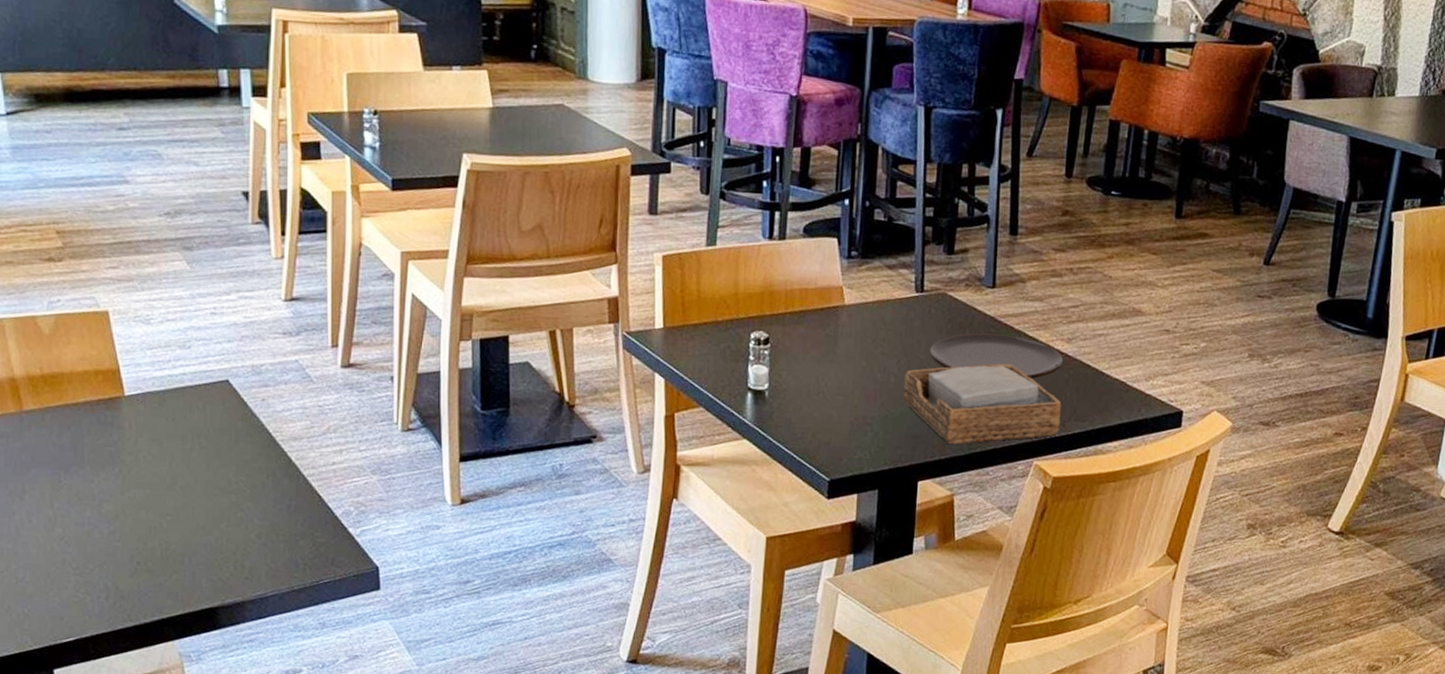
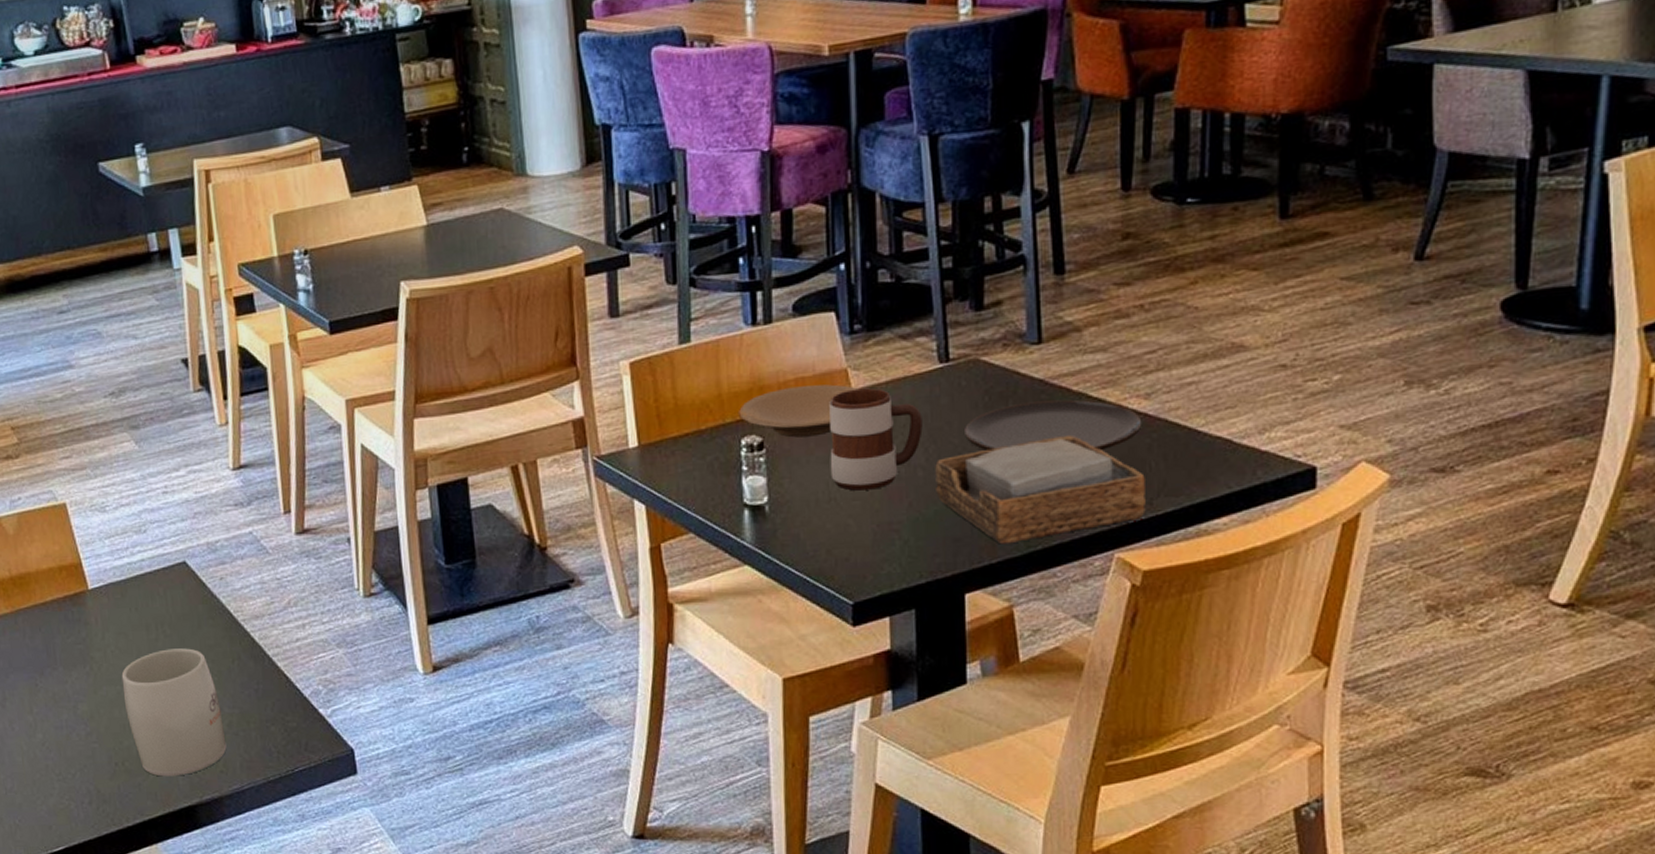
mug: none [152,459,254,579] -> present [121,648,227,777]
saucer: none [750,295,850,339] -> present [737,384,859,438]
mug: none [821,304,898,389] -> present [829,388,923,491]

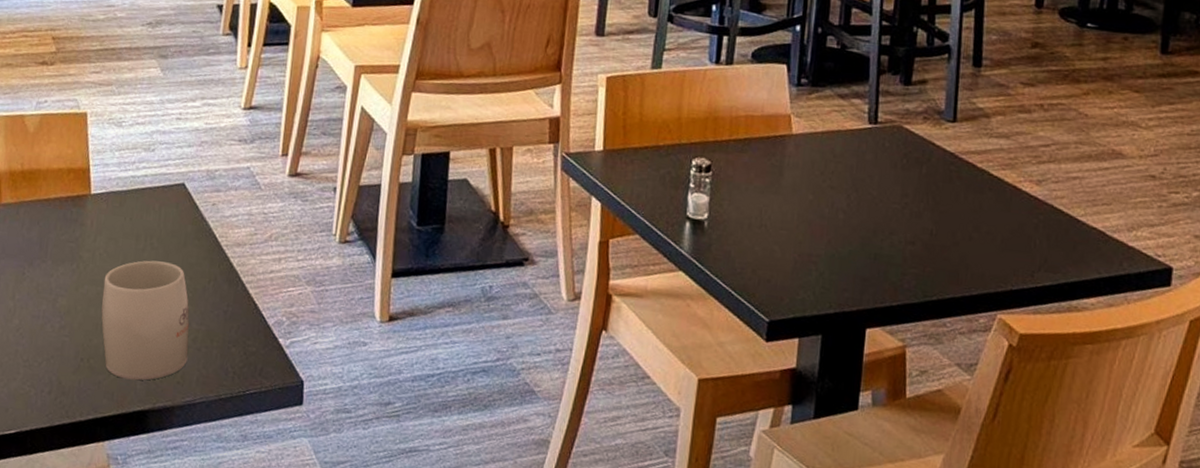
saucer: present [737,384,859,438] -> none [692,122,798,168]
mug: present [829,388,923,491] -> none [764,133,849,224]
napkin holder: present [935,436,1147,545] -> none [852,204,1030,291]
plate: present [965,399,1142,451] -> none [883,170,1032,222]

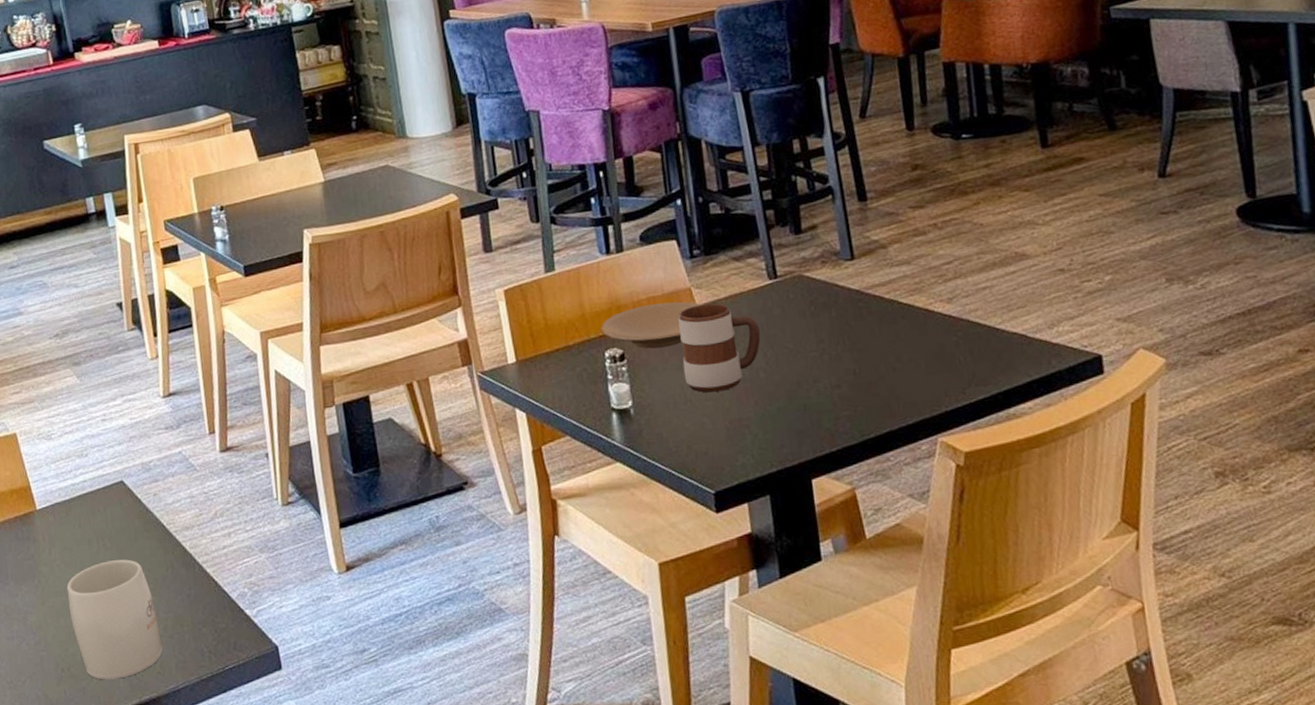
saucer: none [692,122,798,168] -> present [600,301,702,349]
mug: none [764,133,849,224] -> present [678,303,761,393]

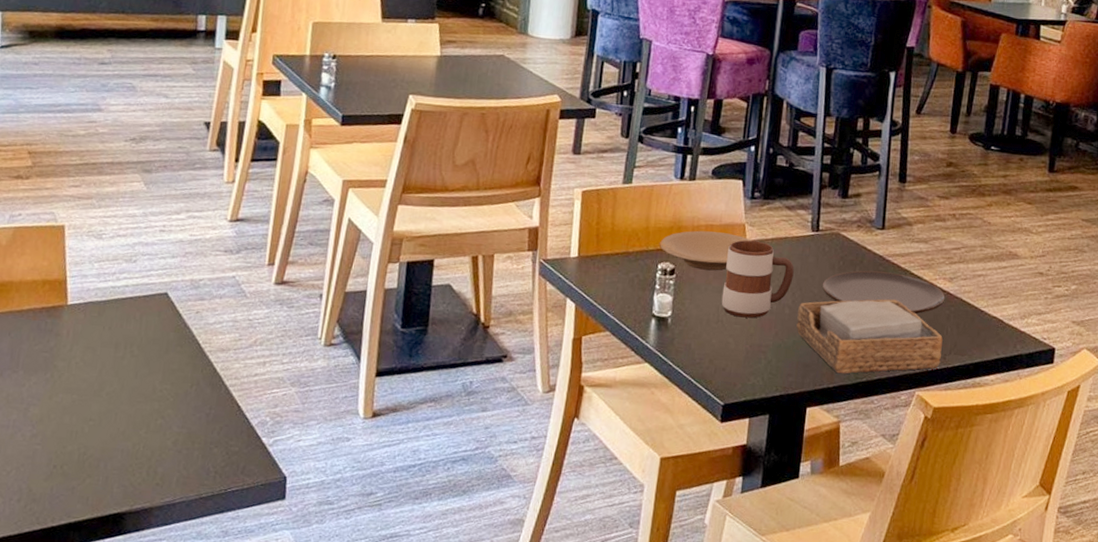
mug: present [66,559,163,680] -> none [76,367,171,484]
napkin holder: none [774,337,961,434] -> present [796,299,943,374]
plate: none [796,306,948,353] -> present [823,270,945,314]

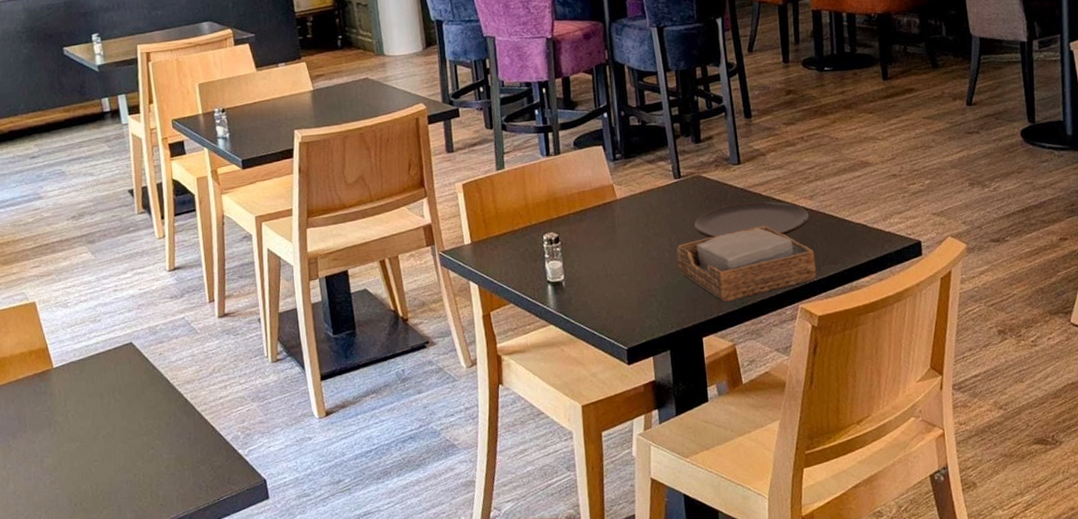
saucer: present [659,230,751,271] -> none [540,195,622,233]
mug: present [721,240,794,318] -> none [602,197,667,269]

